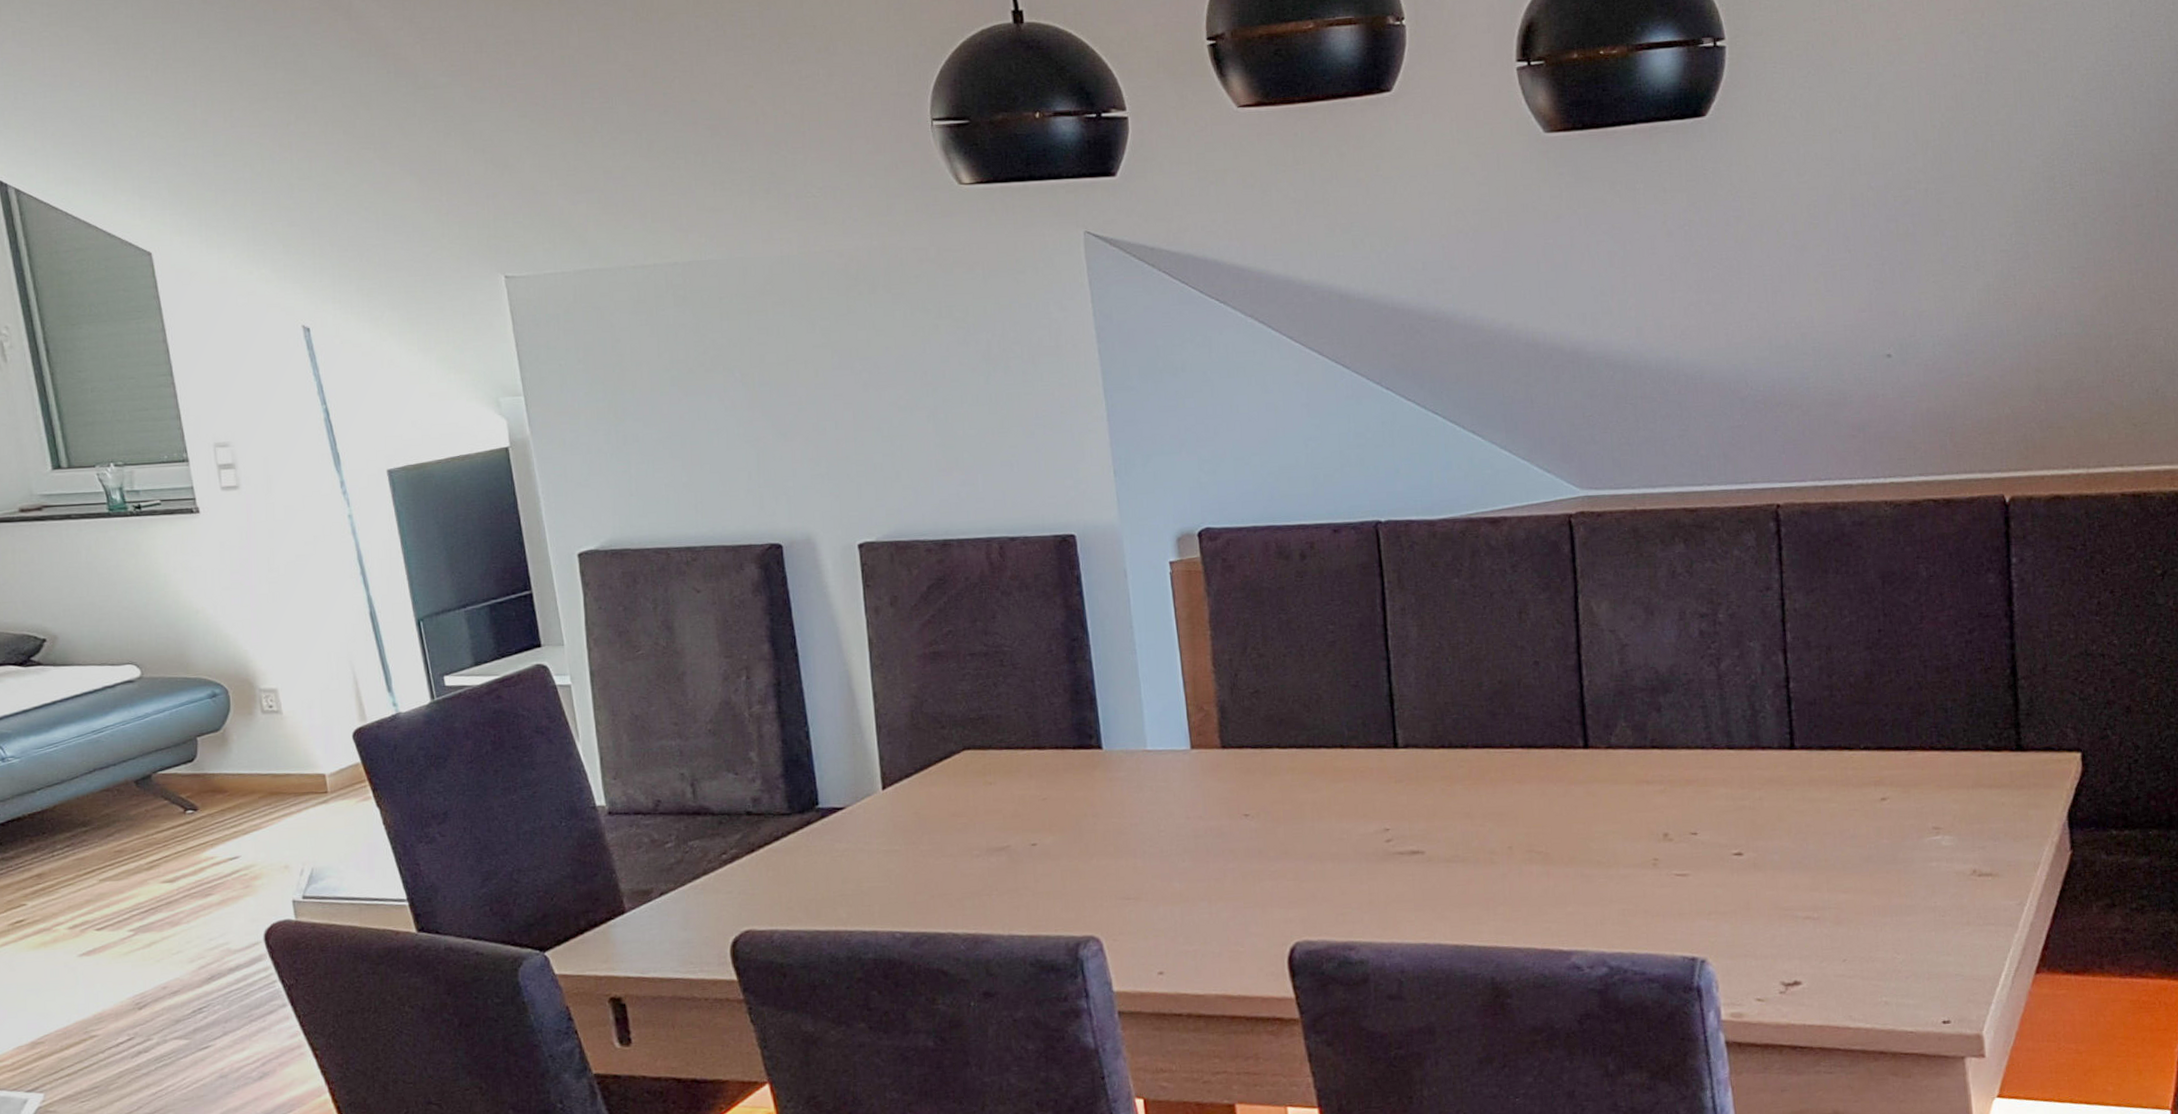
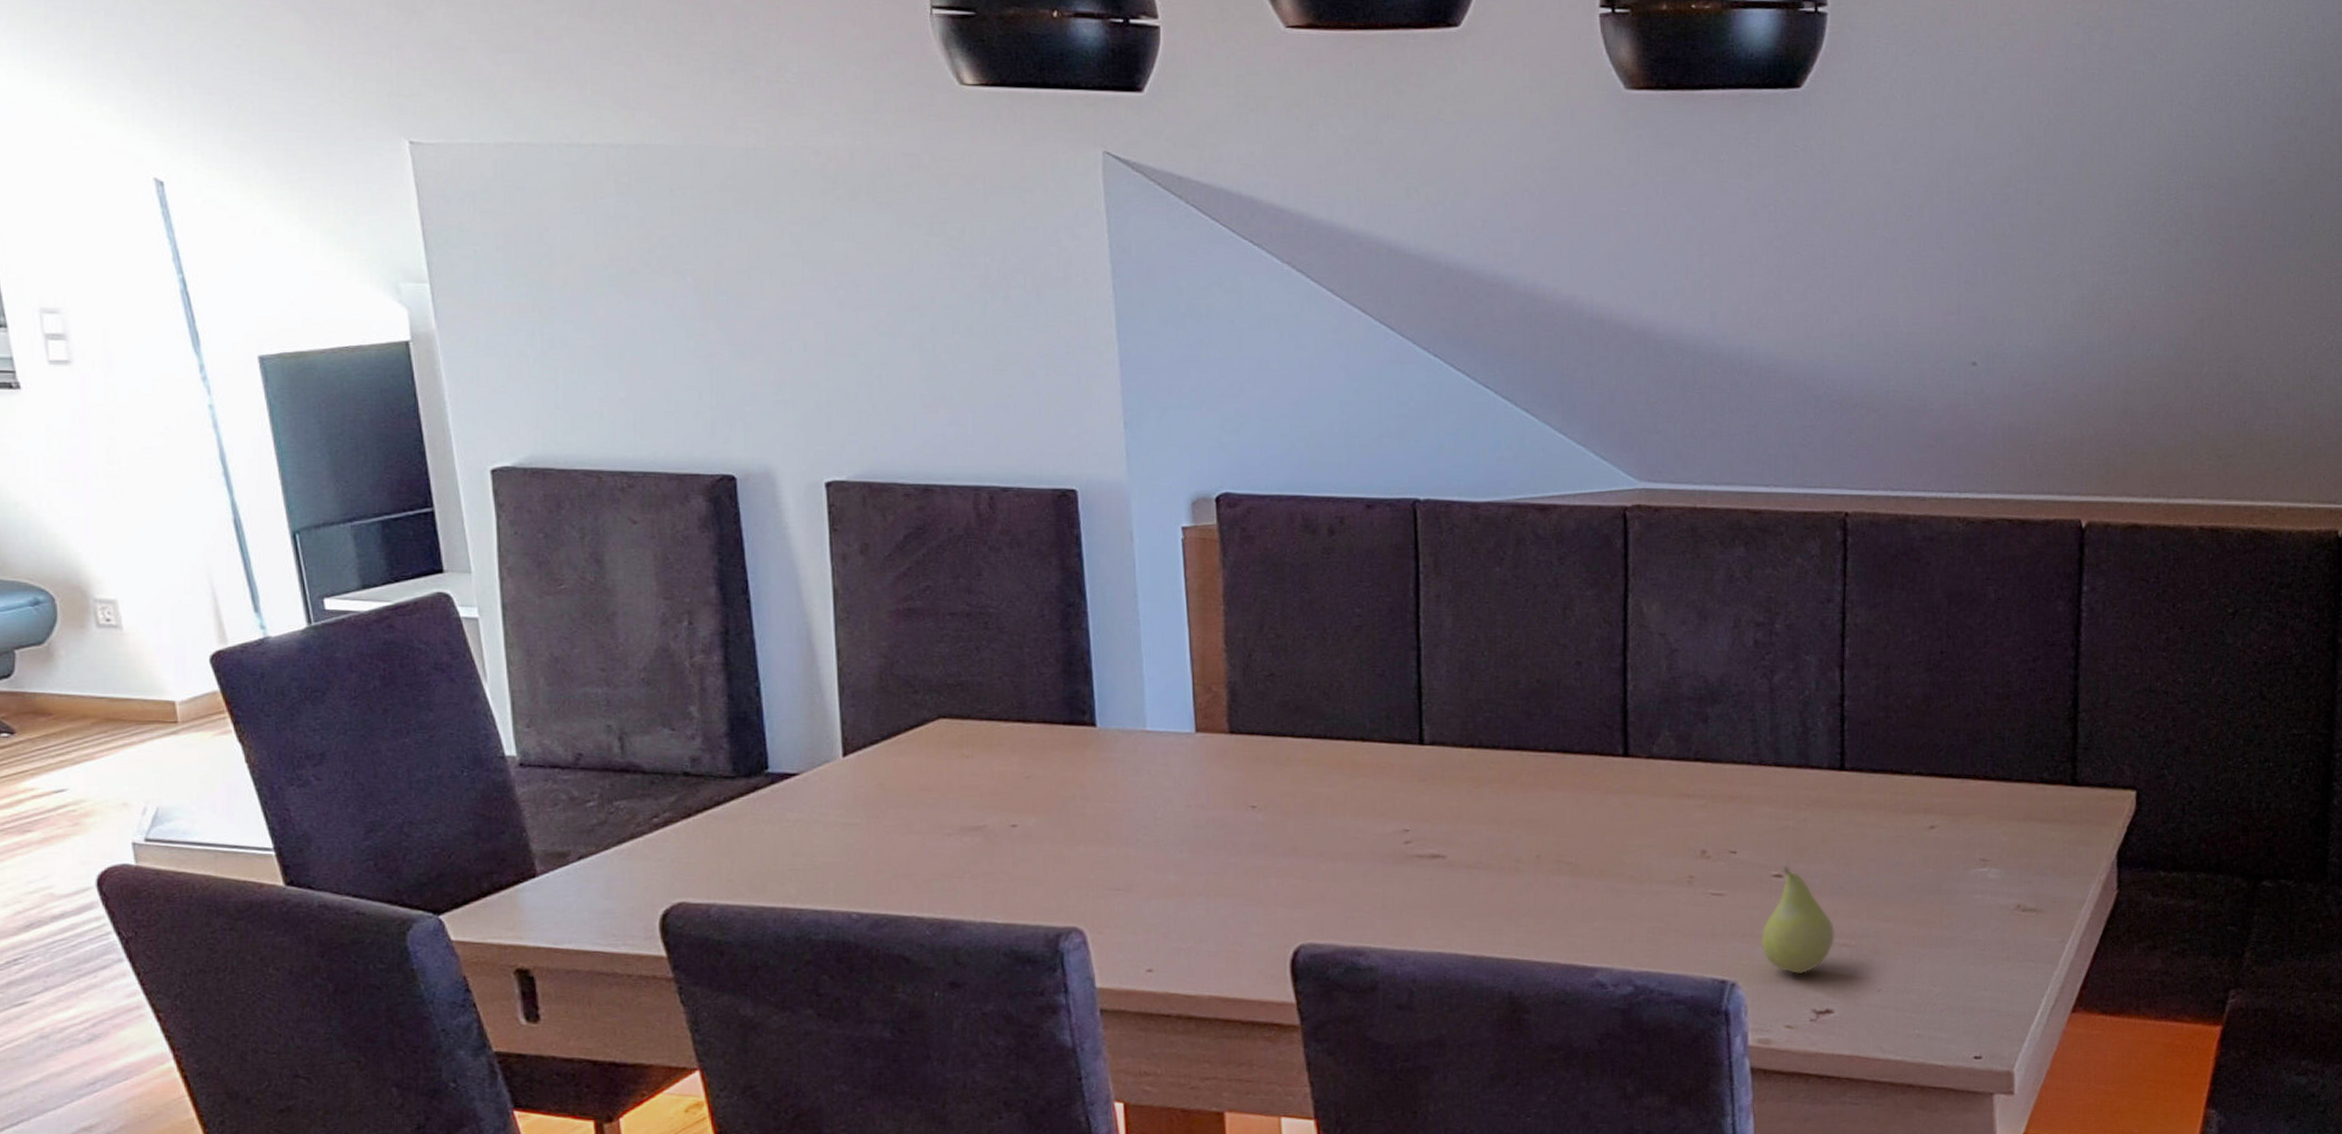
fruit: none [1726,843,1797,949] -> present [1761,865,1834,975]

